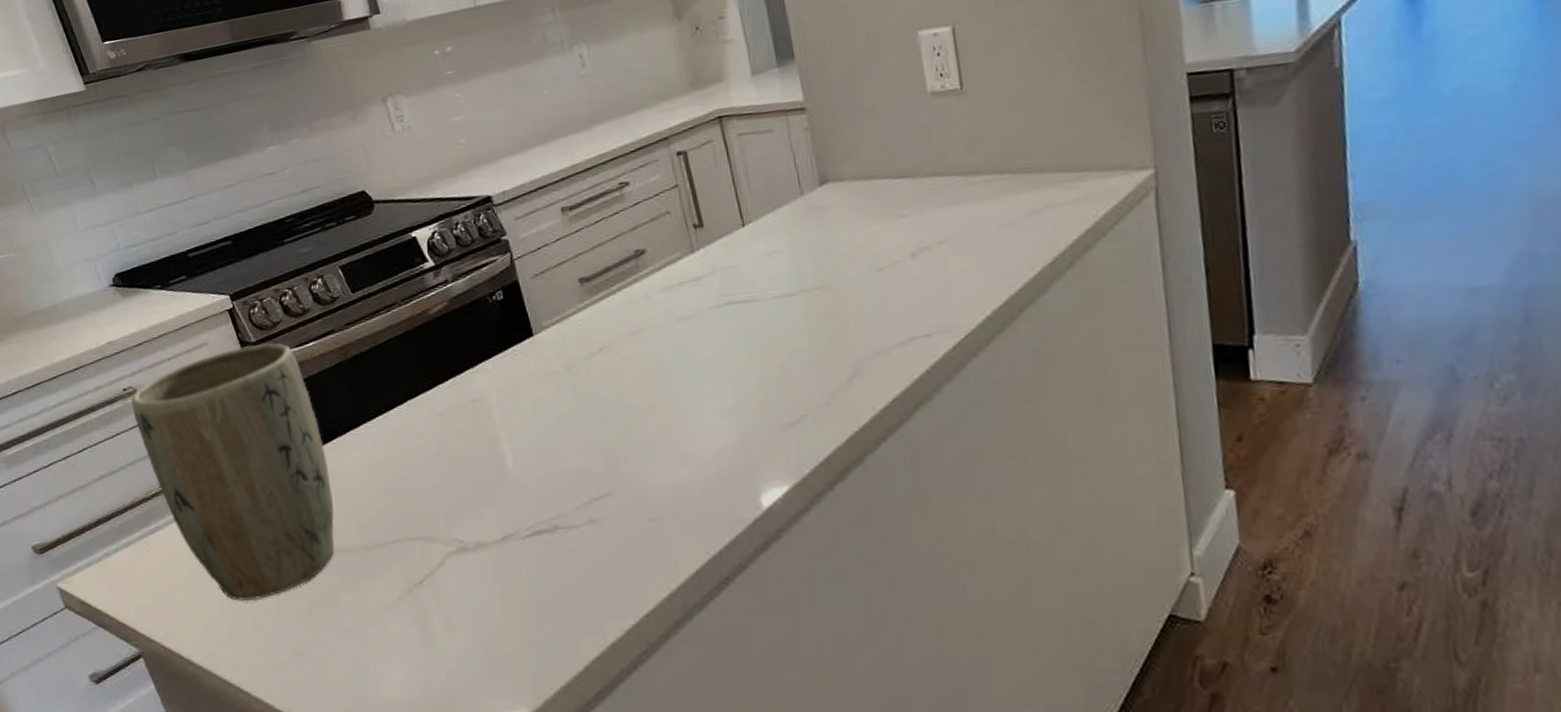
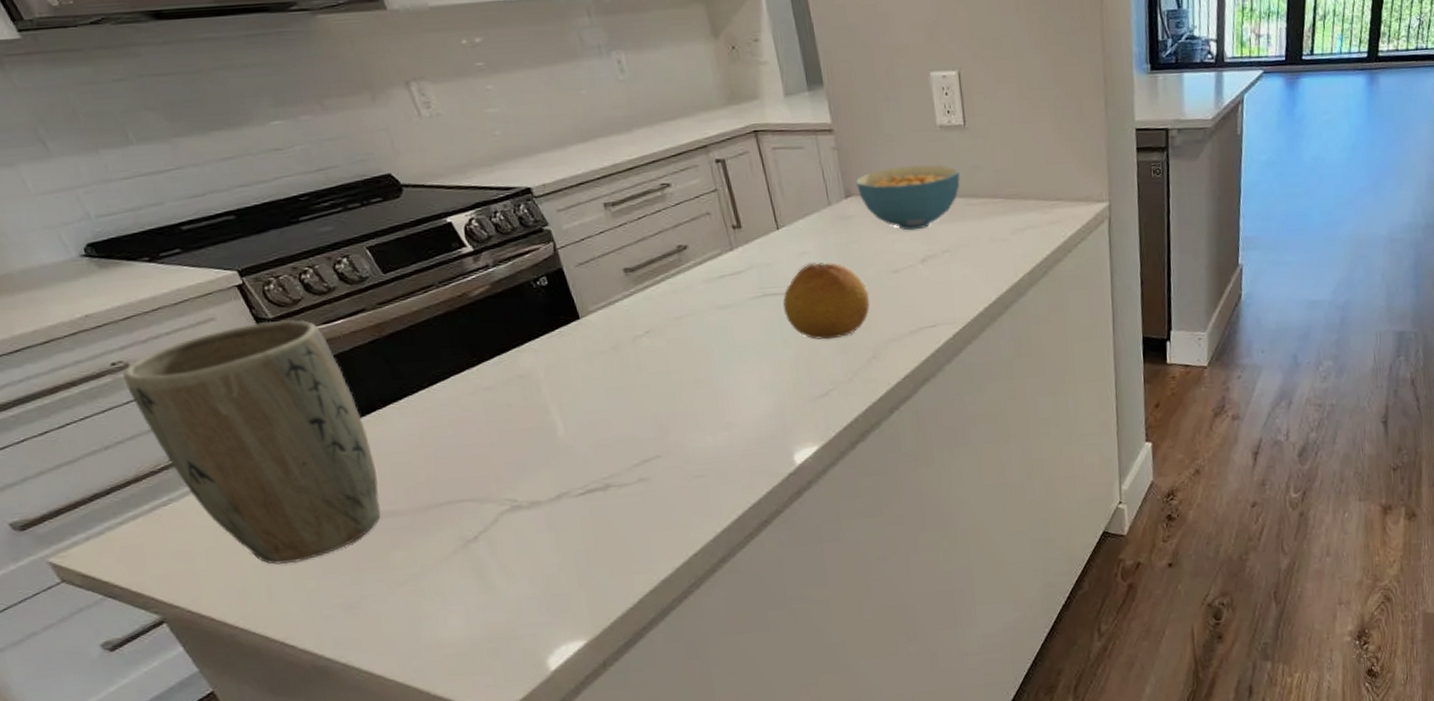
fruit: none [749,262,850,355] -> present [783,262,870,340]
cereal bowl: none [832,138,958,220] -> present [856,165,960,231]

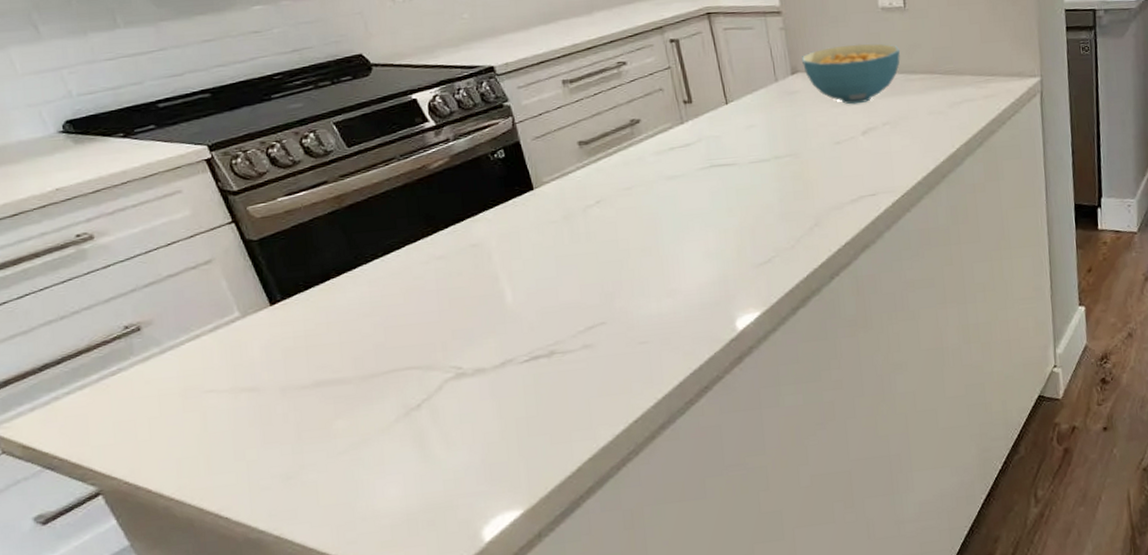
plant pot: present [122,319,381,565] -> none [86,191,327,435]
fruit: present [783,262,870,340] -> none [730,135,813,209]

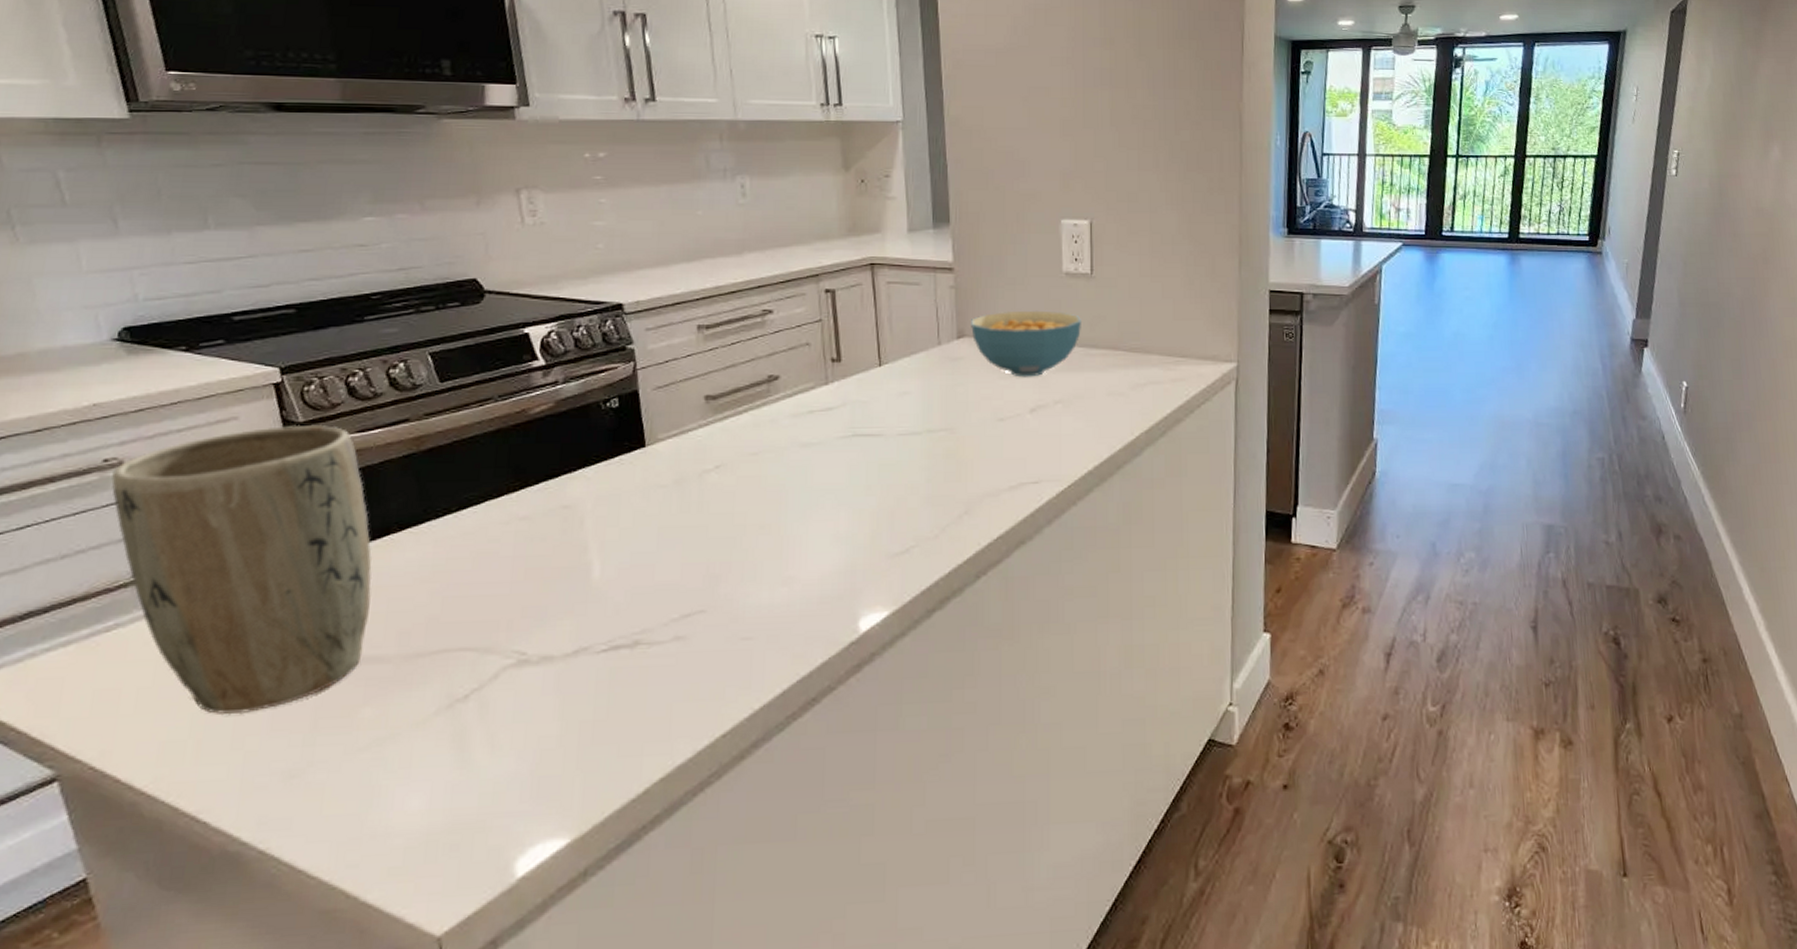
plant pot: none [86,191,327,435] -> present [111,424,373,716]

